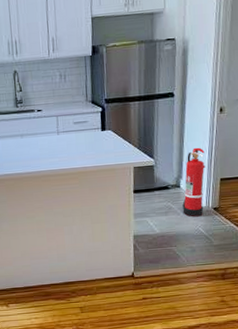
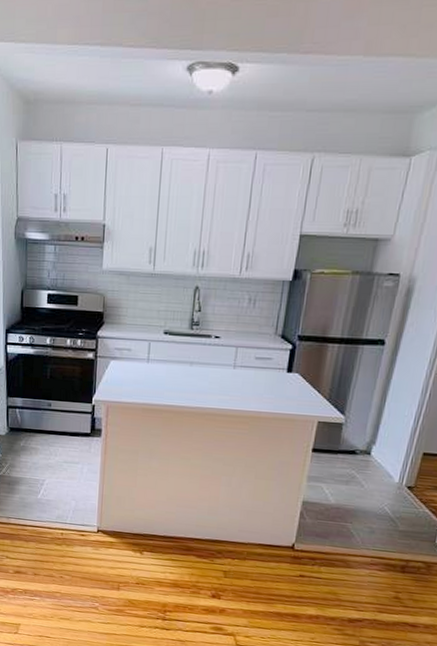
fire extinguisher: present [182,147,205,217] -> none [368,410,410,494]

